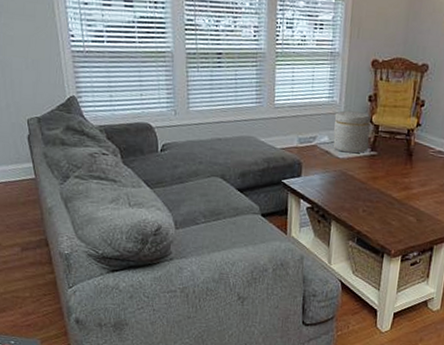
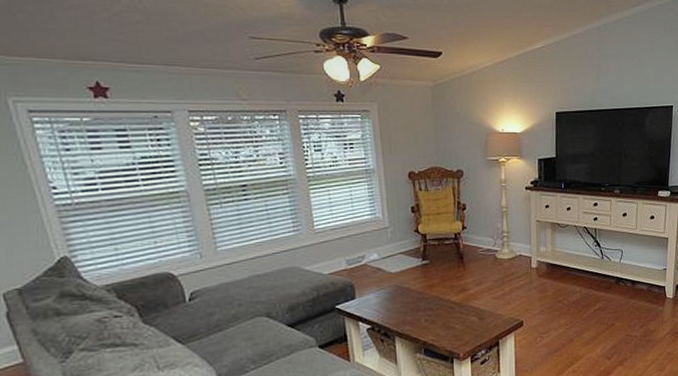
ottoman: present [332,110,371,154] -> none [380,224,420,267]

